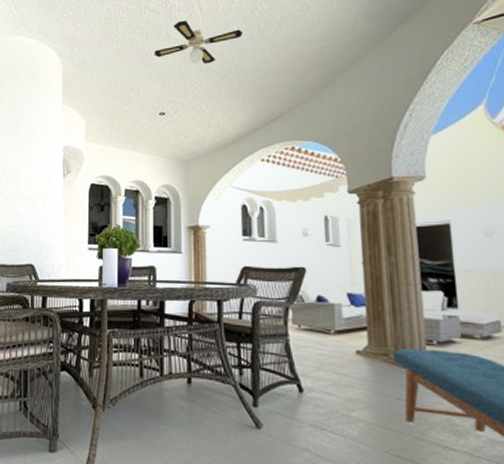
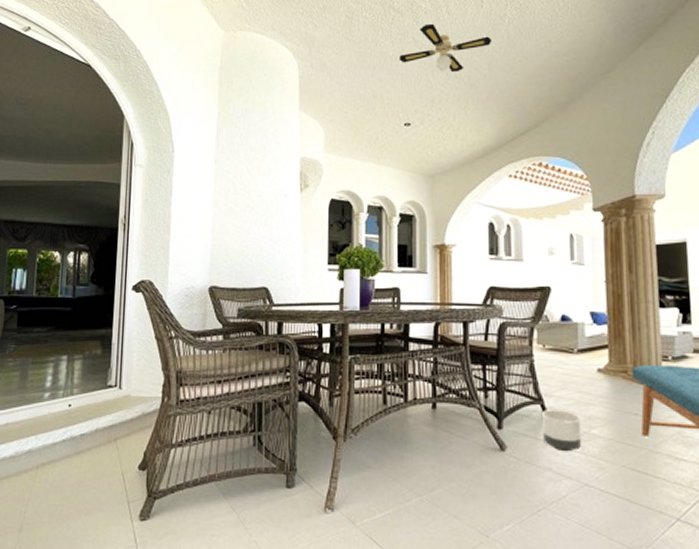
planter: none [297,390,342,434] -> present [541,410,582,452]

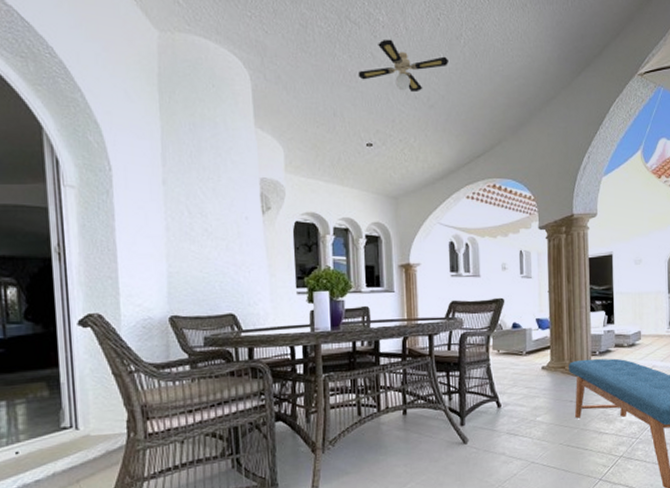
planter: present [541,410,582,452] -> none [496,404,529,439]

